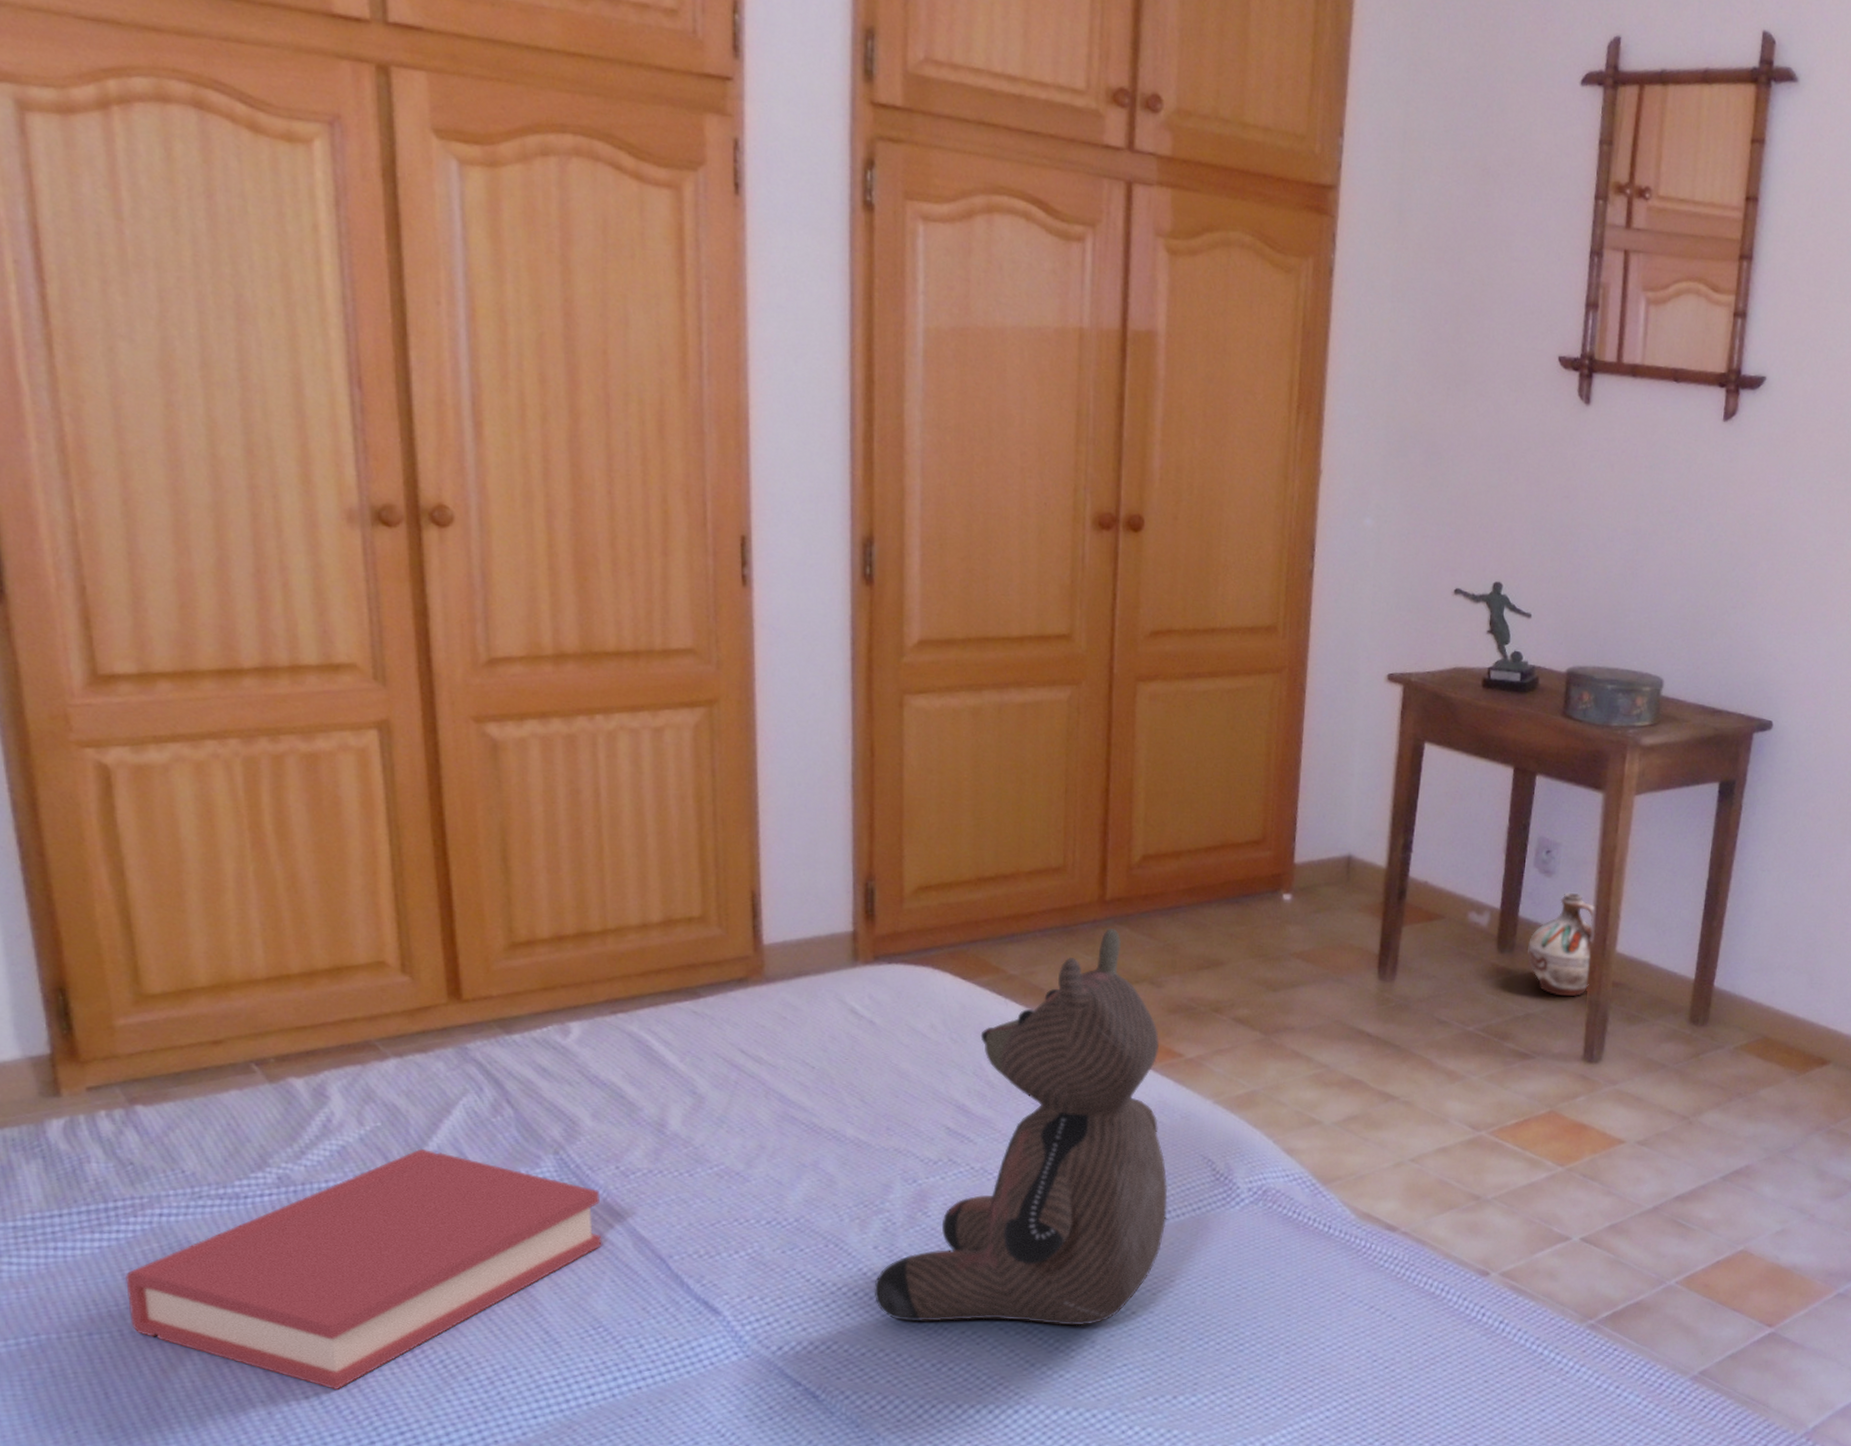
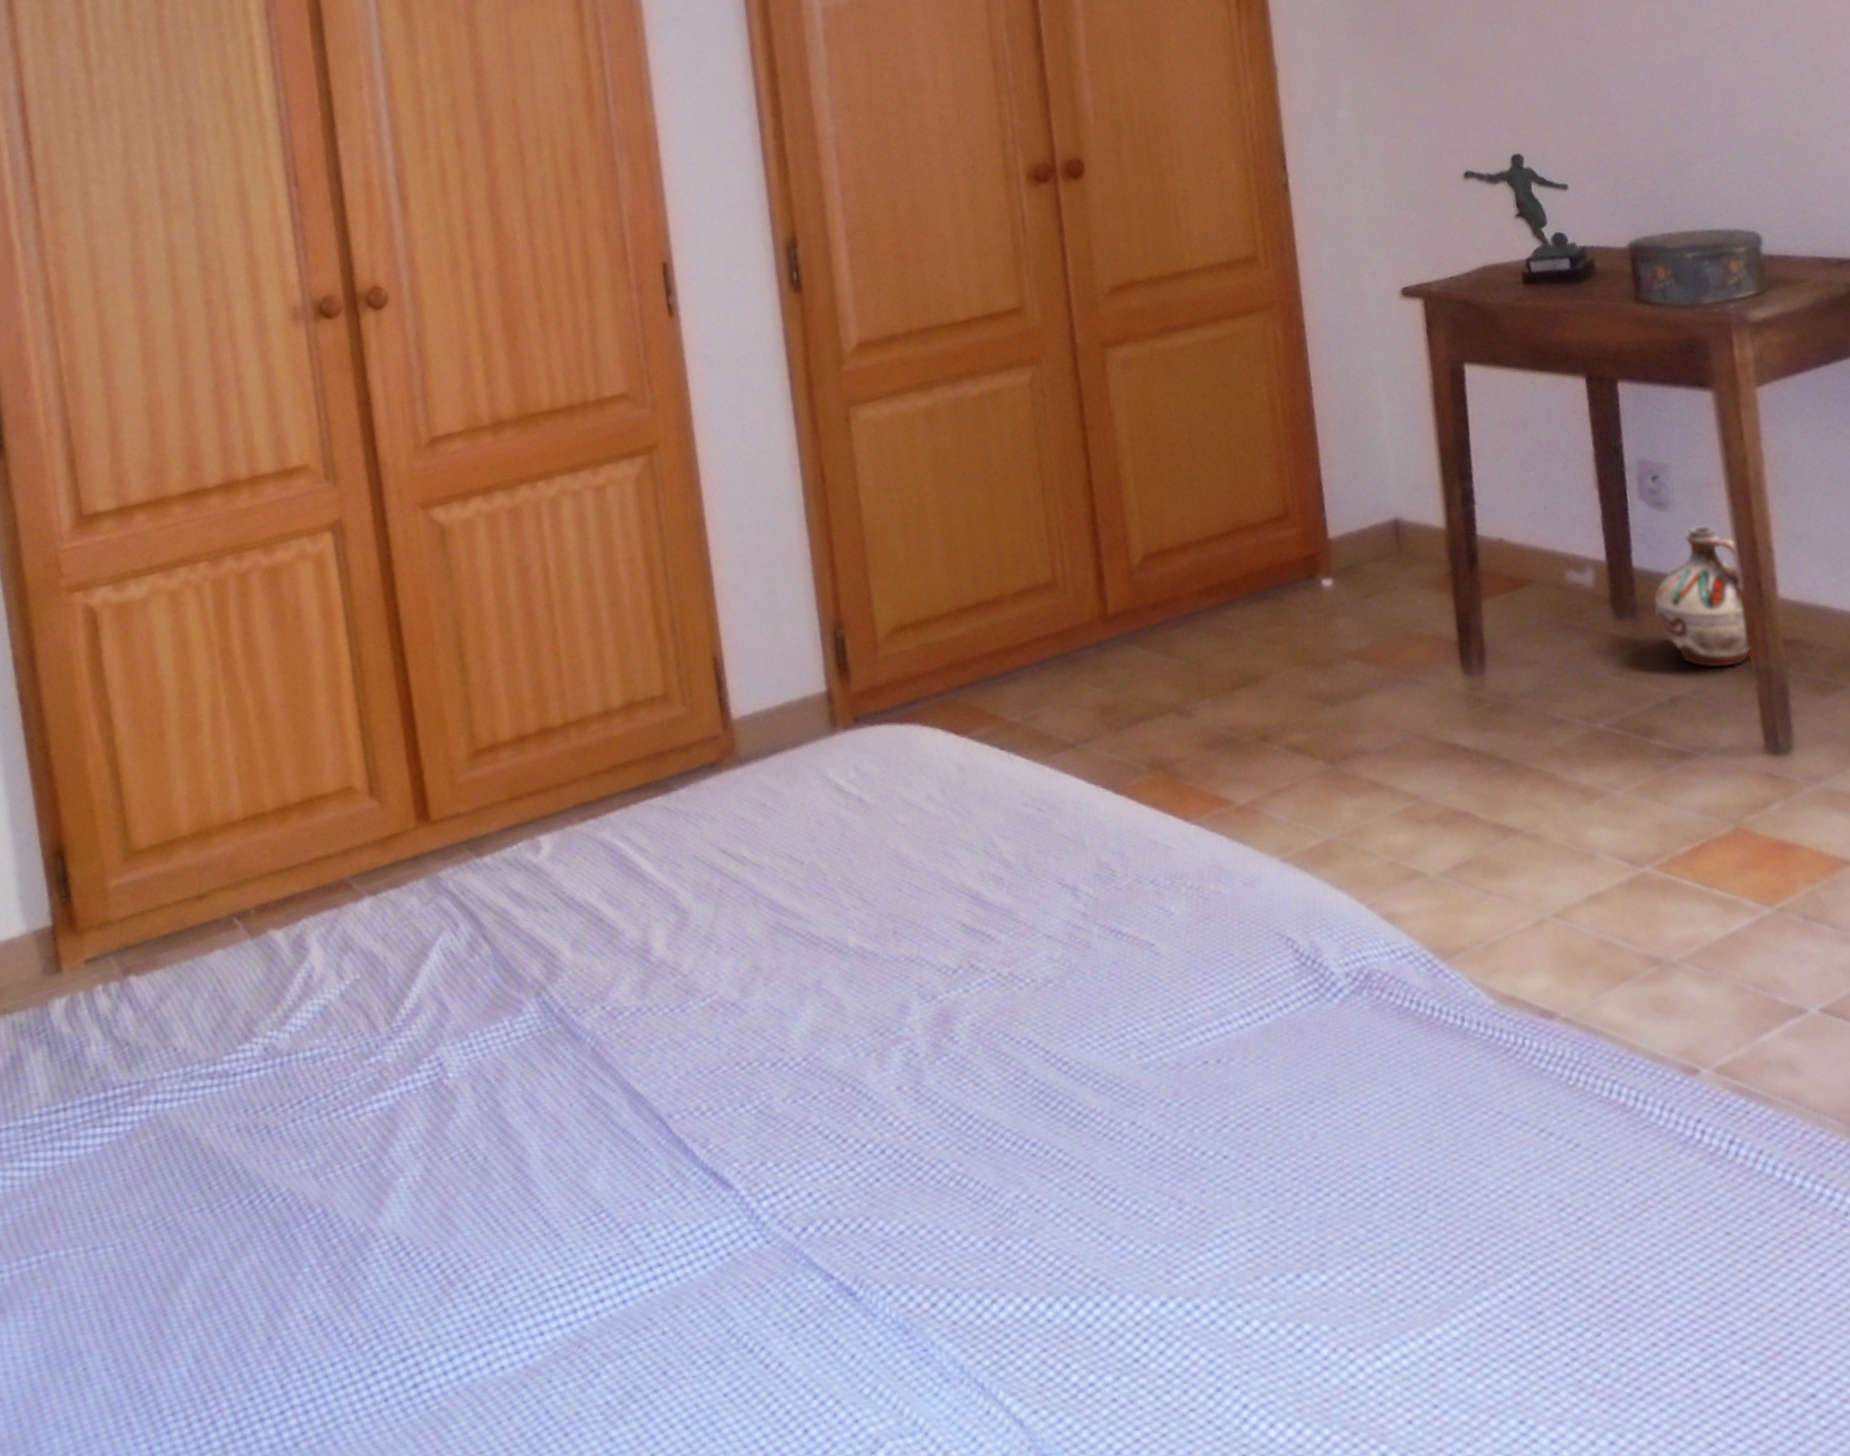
hardback book: present [124,1148,602,1389] -> none [125,1001,595,1306]
teddy bear: present [874,928,1168,1326] -> none [903,650,1248,1186]

